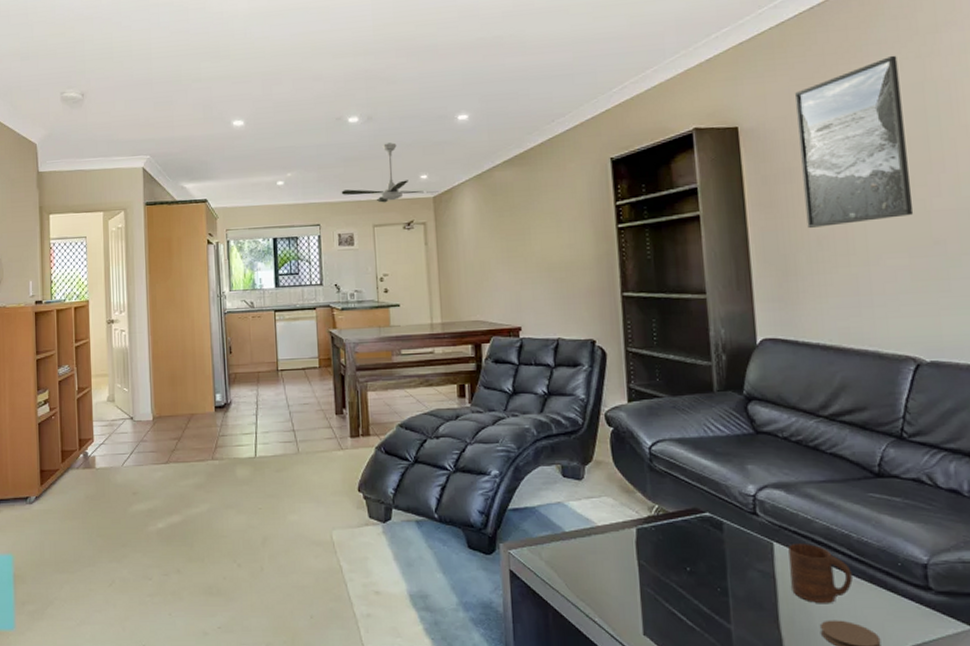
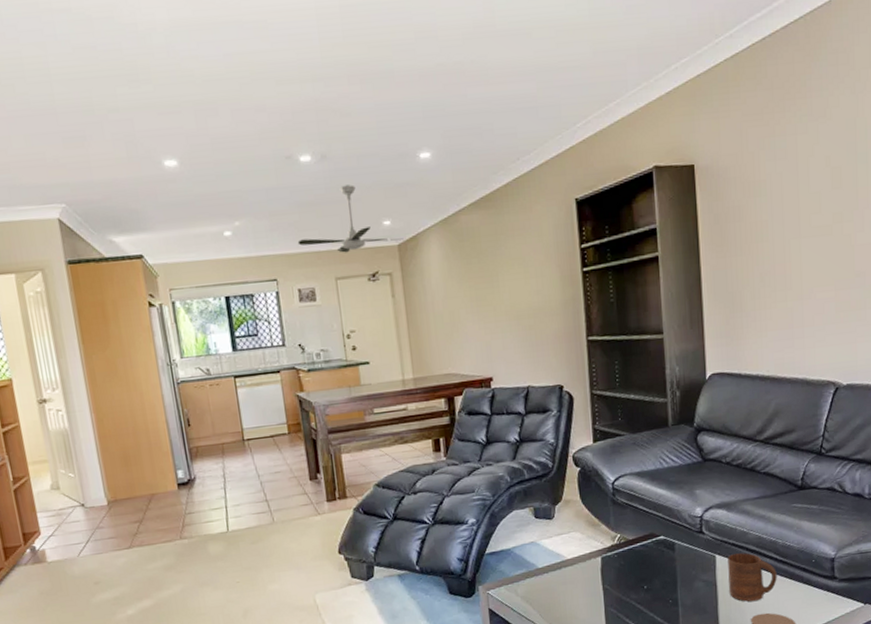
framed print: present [795,55,914,228] -> none [746,90,841,265]

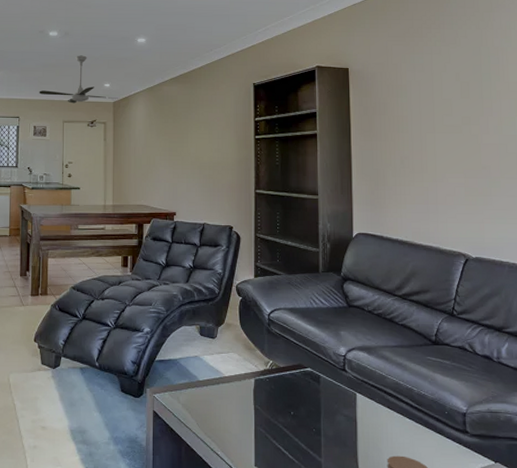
cup: present [728,552,777,602] -> none [367,395,412,443]

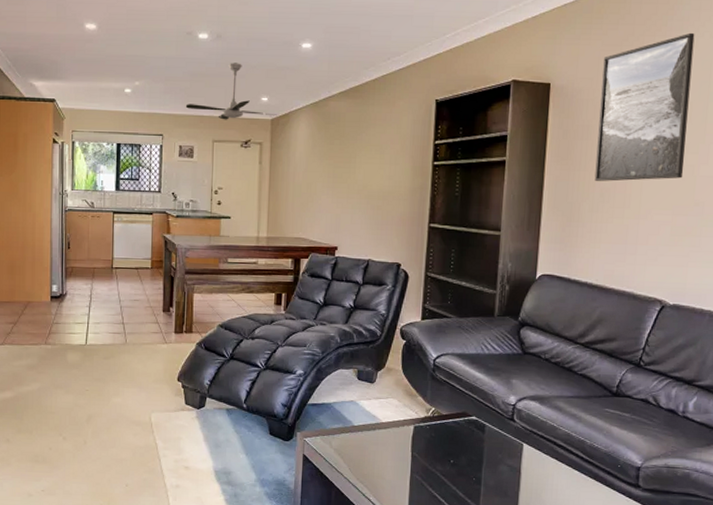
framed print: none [391,25,469,150] -> present [594,32,695,182]

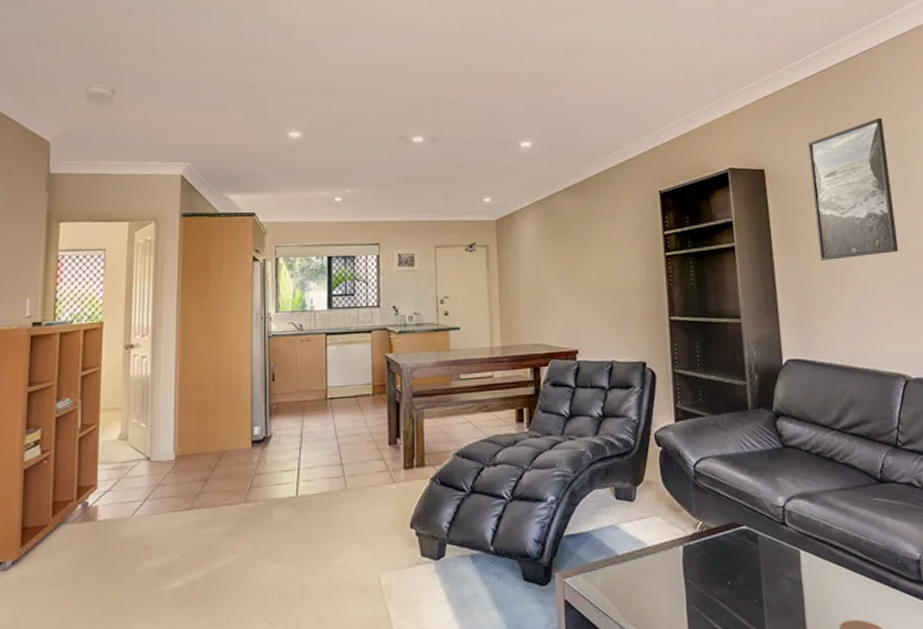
ceiling fan: present [185,63,277,120] -> none [403,165,501,224]

